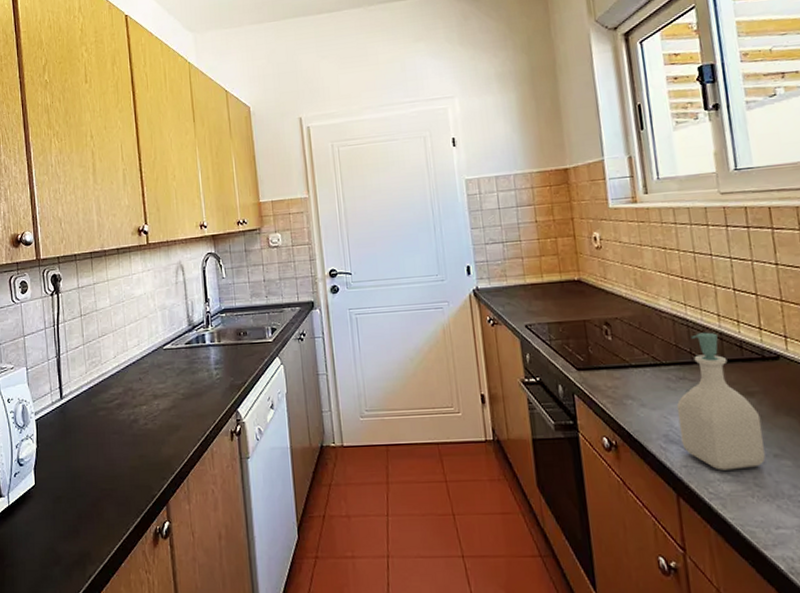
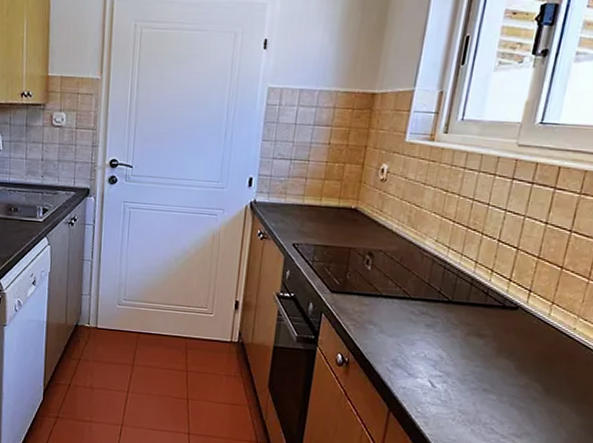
soap bottle: present [676,332,766,470] -> none [406,275,483,397]

